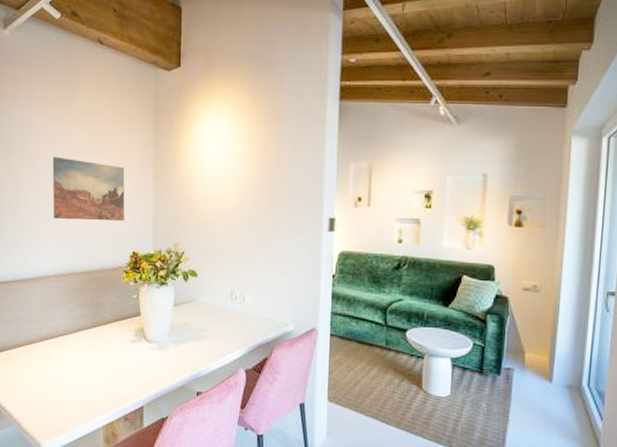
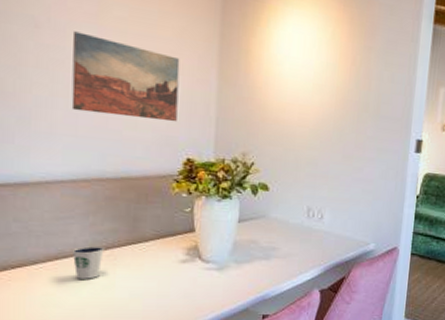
dixie cup: none [55,329,77,356] -> present [71,246,105,279]

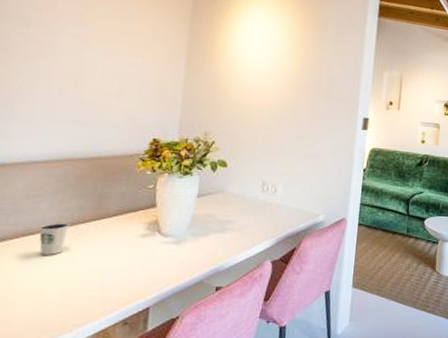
wall art: present [71,31,180,122] -> none [51,28,153,106]

